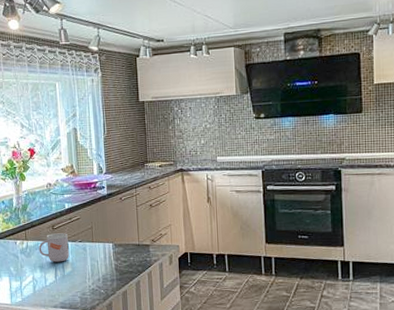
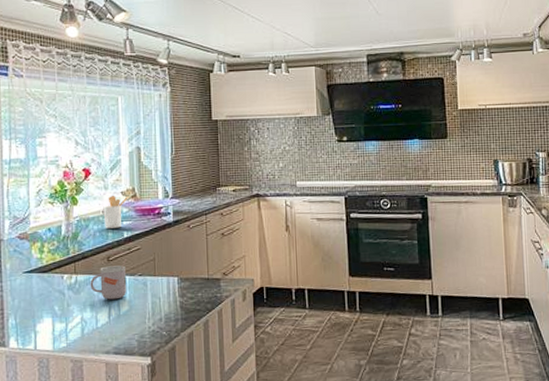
utensil holder: none [47,172,69,201] -> present [103,196,129,229]

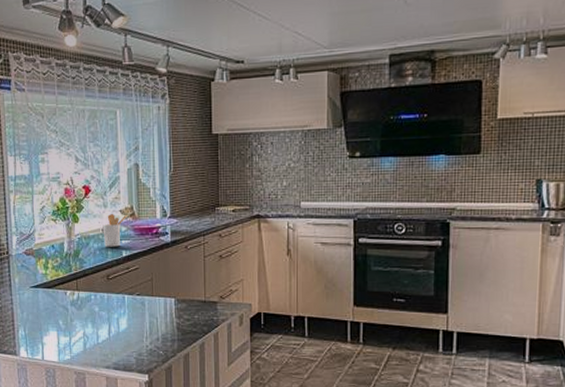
mug: present [90,258,128,300] -> none [91,277,126,317]

